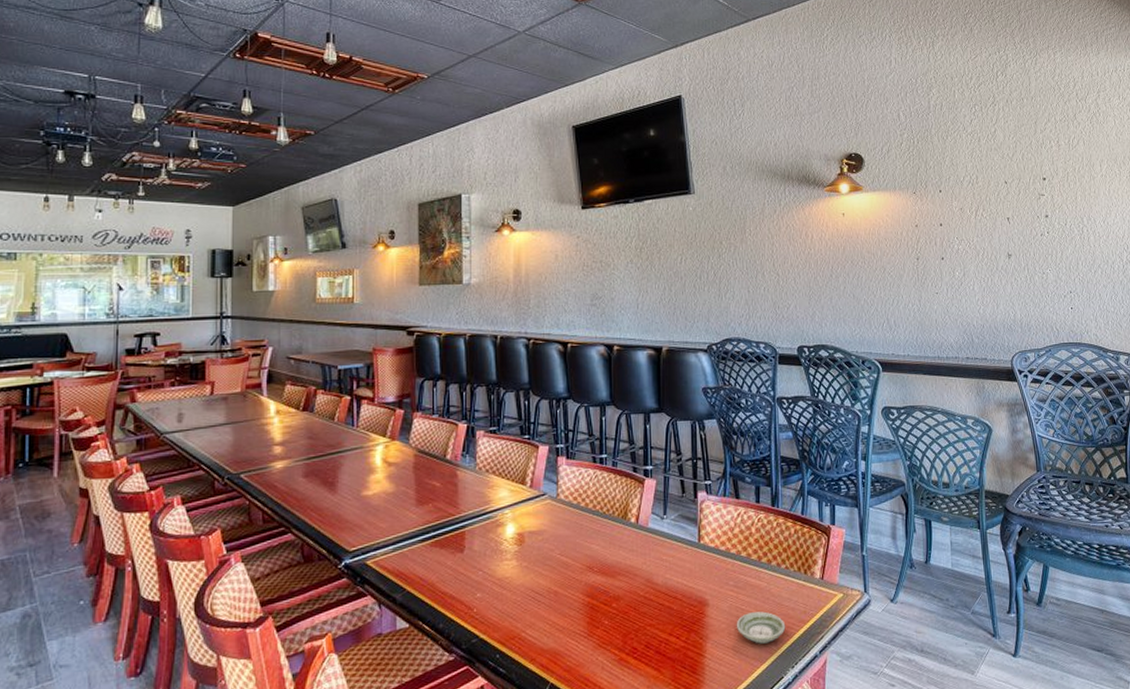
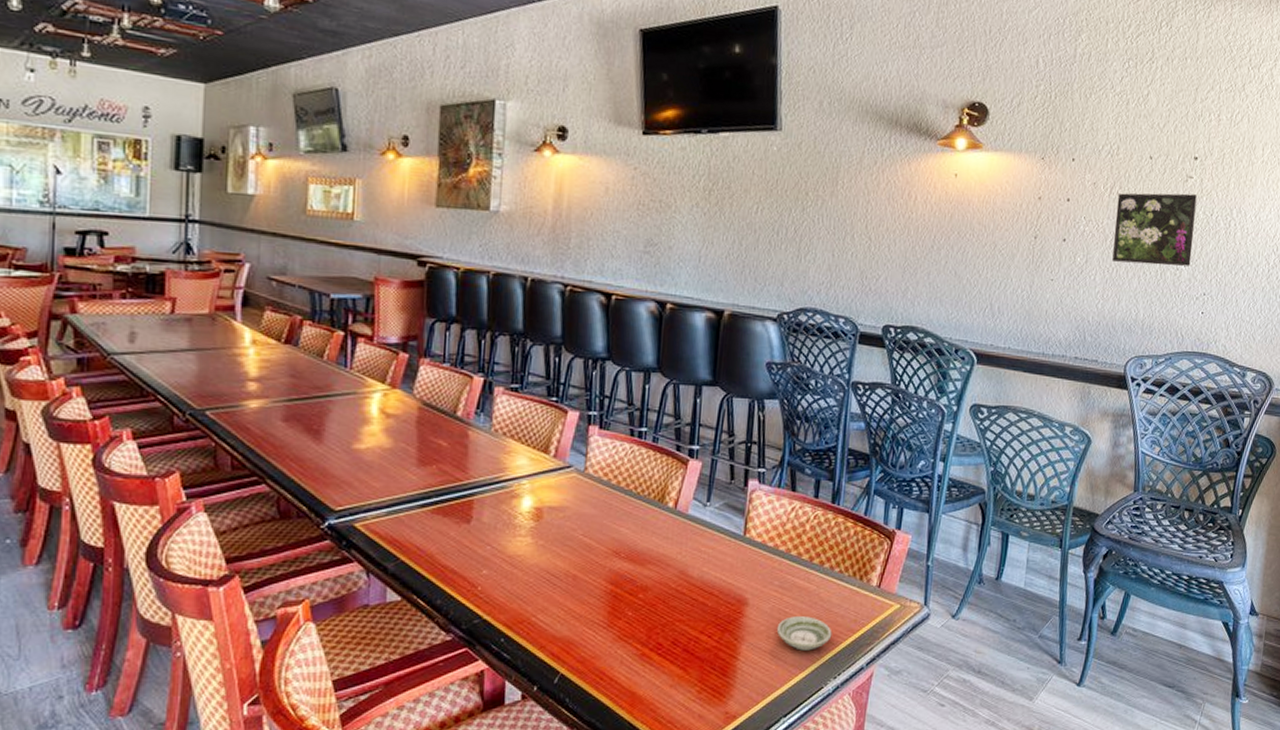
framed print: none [983,209,1054,272] -> present [1112,193,1197,266]

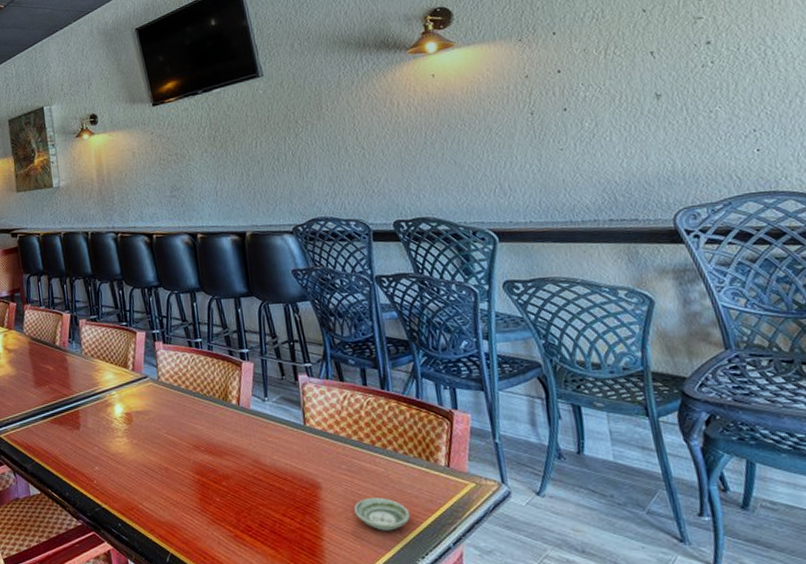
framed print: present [1112,193,1197,266] -> none [615,33,727,119]

